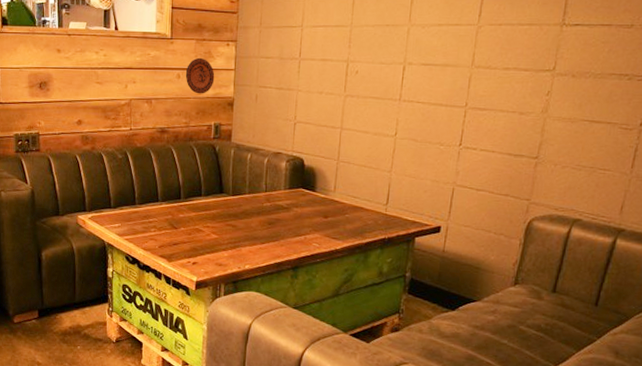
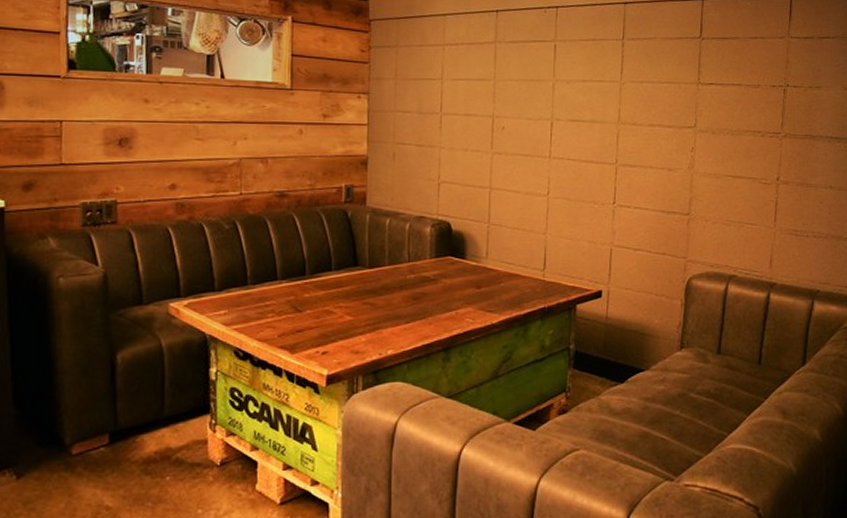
decorative plate: present [185,58,215,94] -> none [309,112,345,152]

